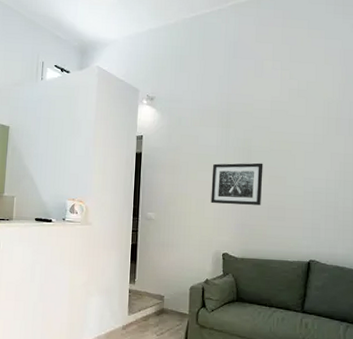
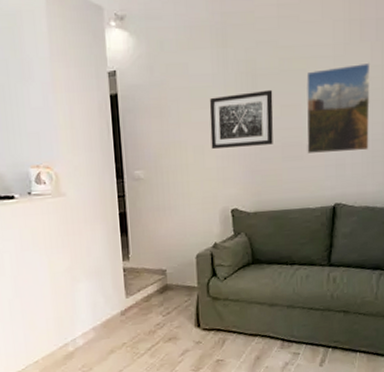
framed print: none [288,151,344,220] -> present [306,62,371,155]

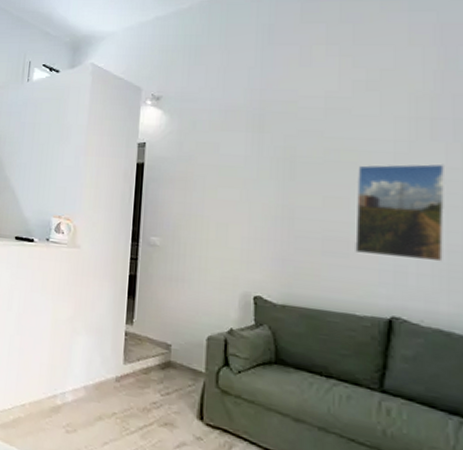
wall art: present [209,89,274,149] -> none [237,178,314,235]

